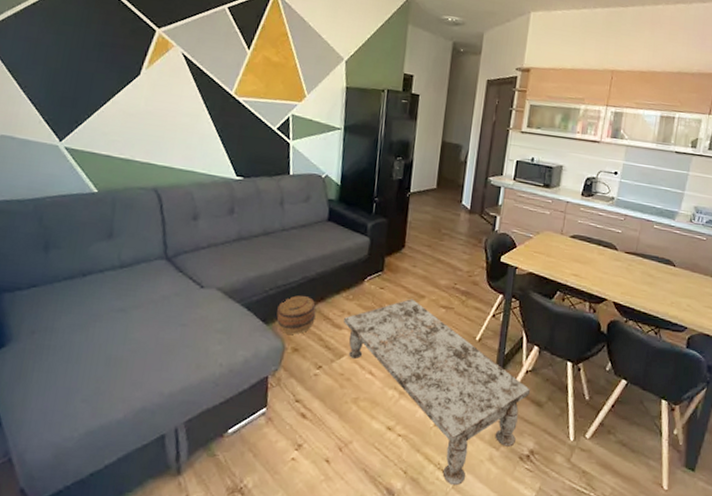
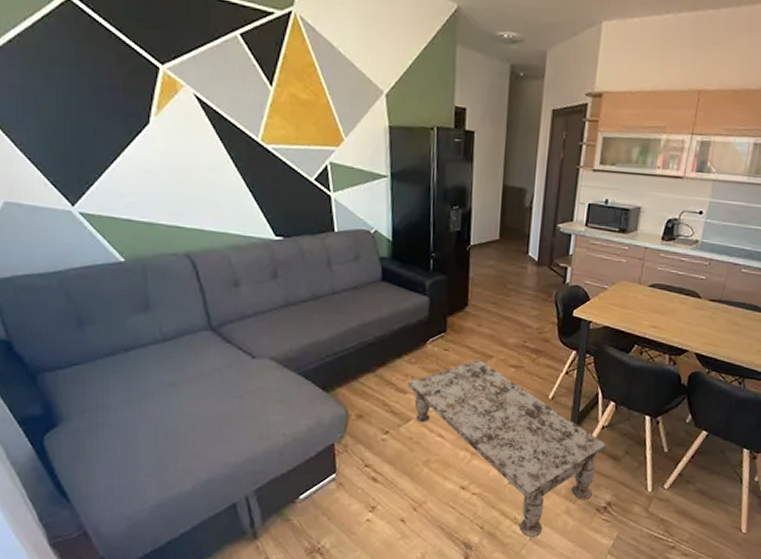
basket: present [276,295,317,335] -> none [336,360,378,401]

